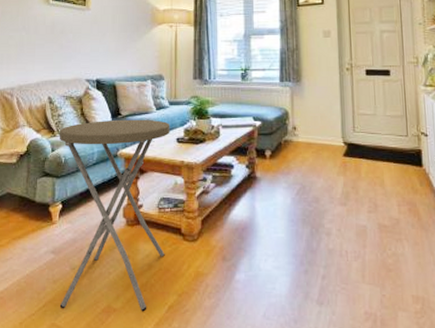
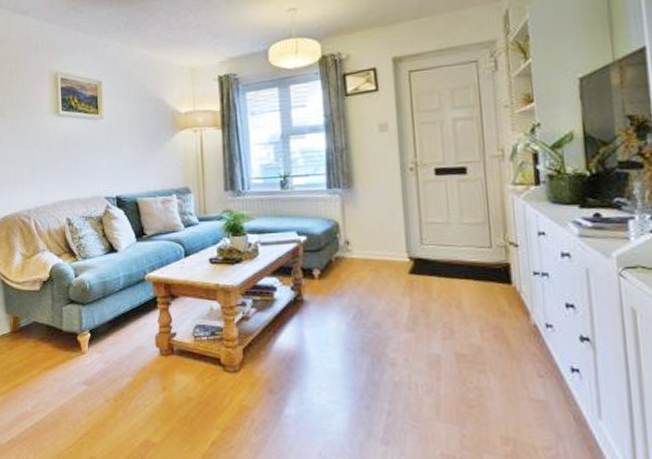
side table: present [59,119,170,312] -> none [82,238,204,447]

